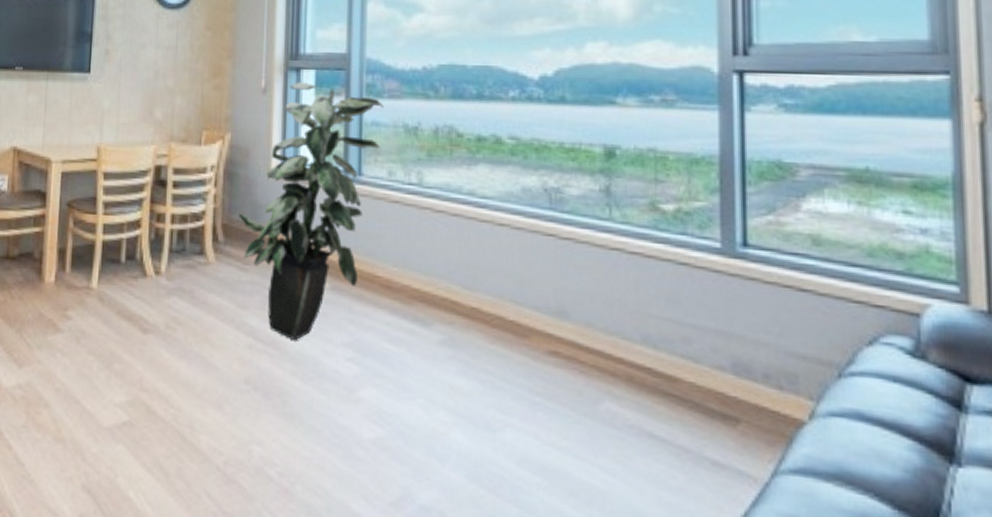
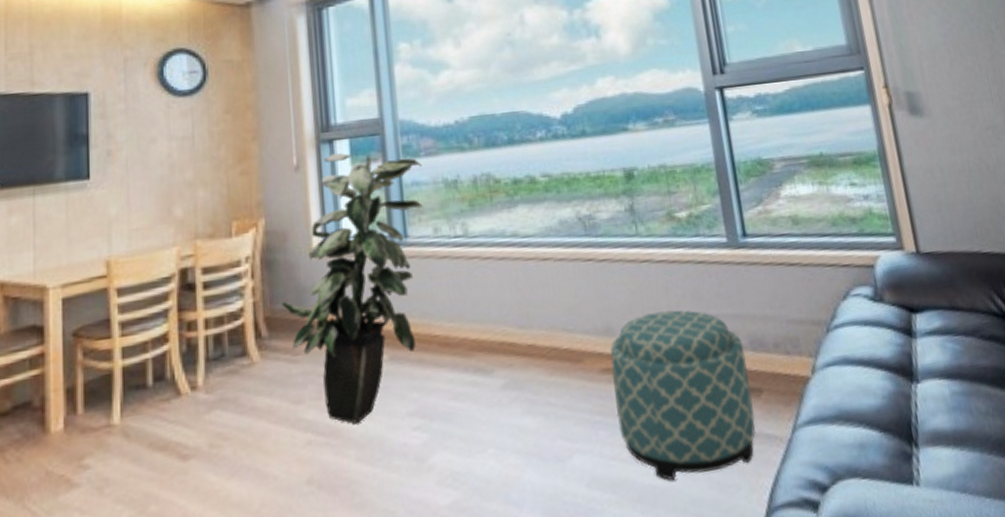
ottoman: none [559,305,726,494] -> present [610,310,755,481]

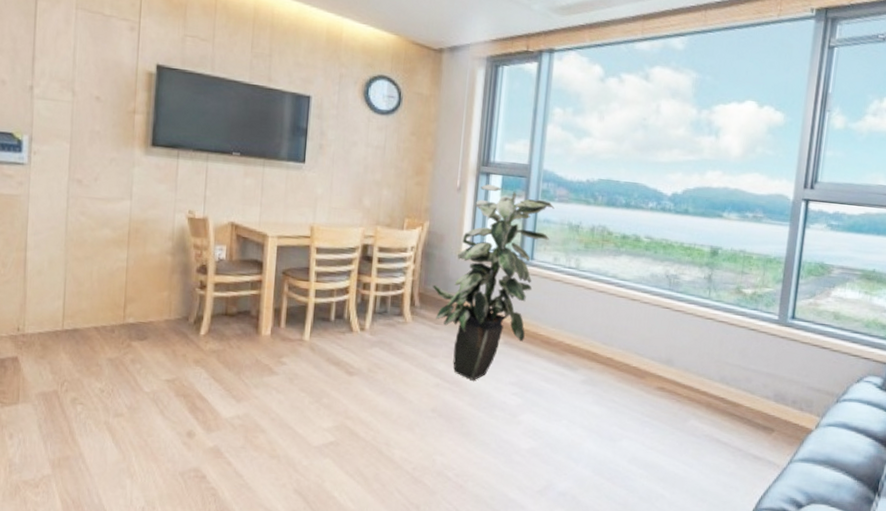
ottoman: present [610,310,755,481] -> none [660,357,769,476]

